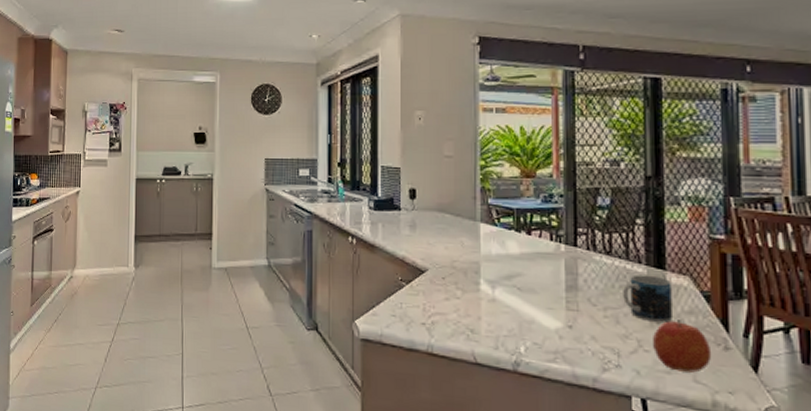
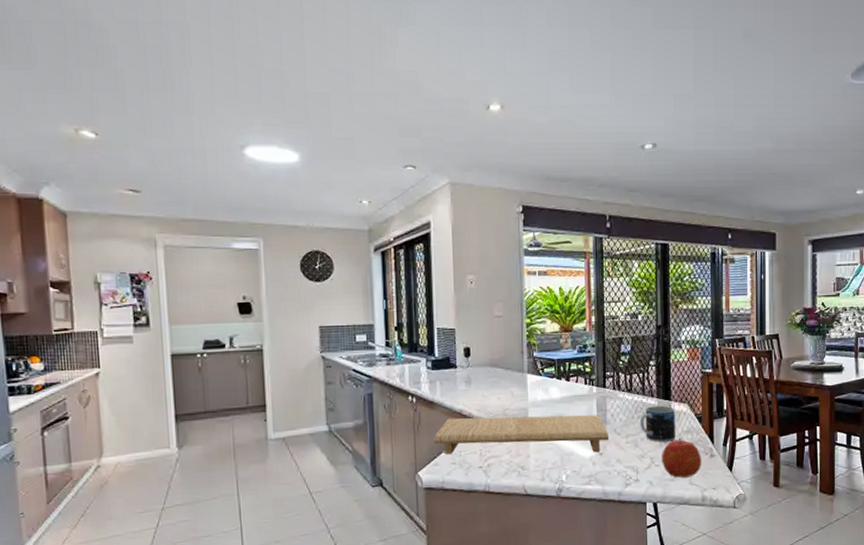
cutting board: none [373,264,582,325] -> present [434,415,610,454]

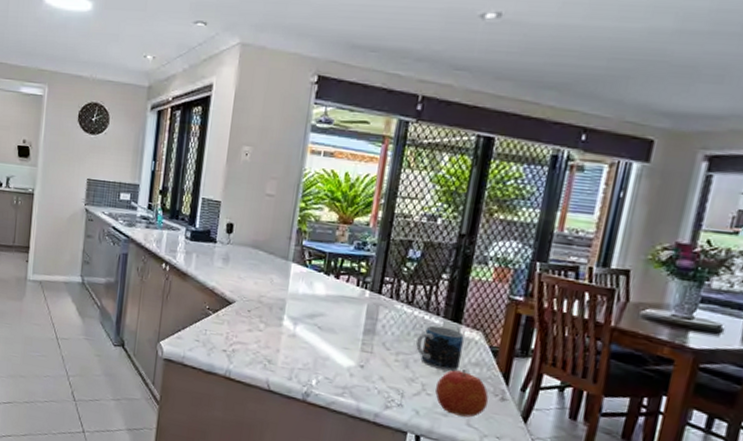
cutting board: present [434,415,610,454] -> none [181,293,376,364]

